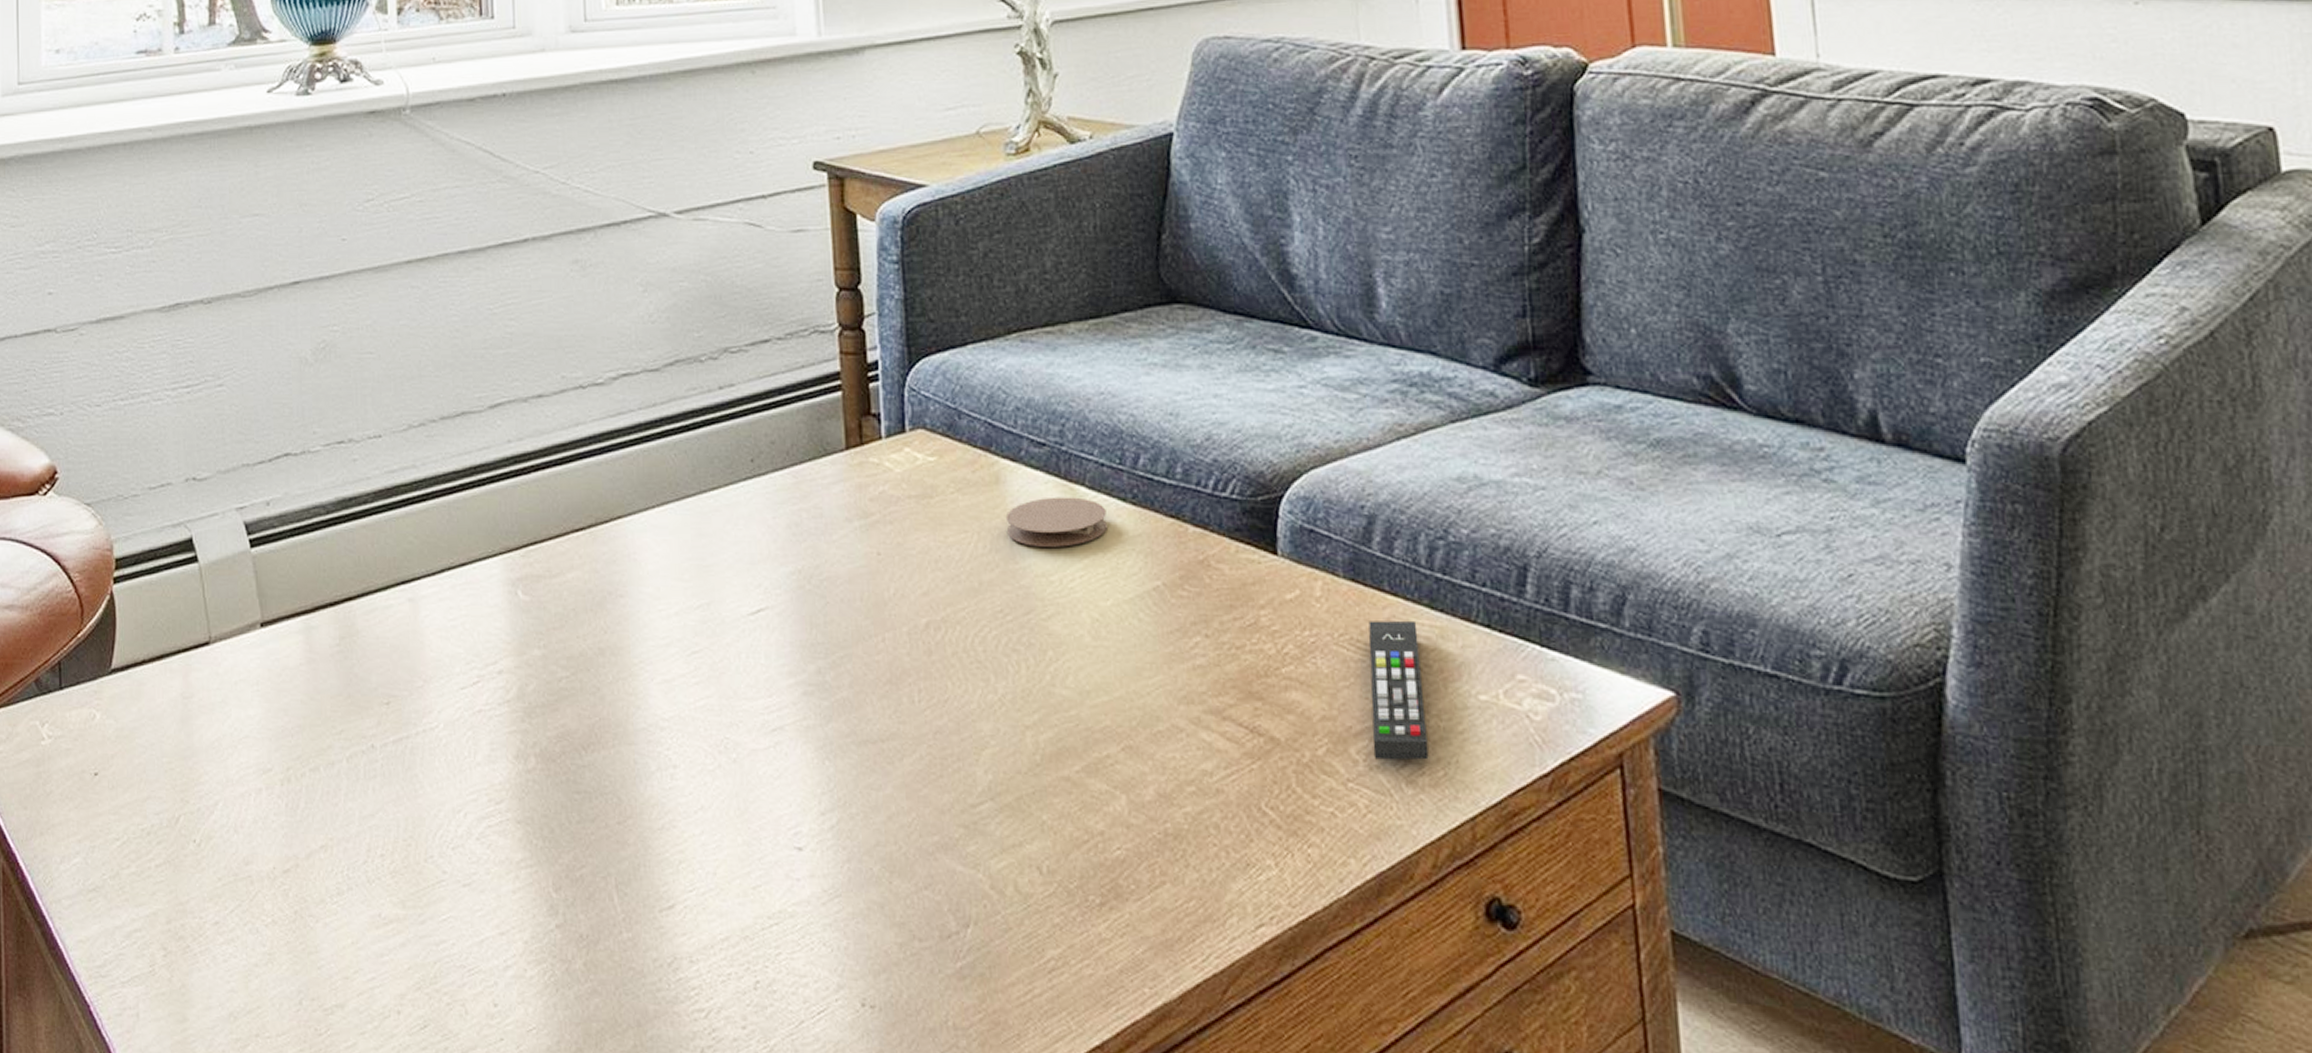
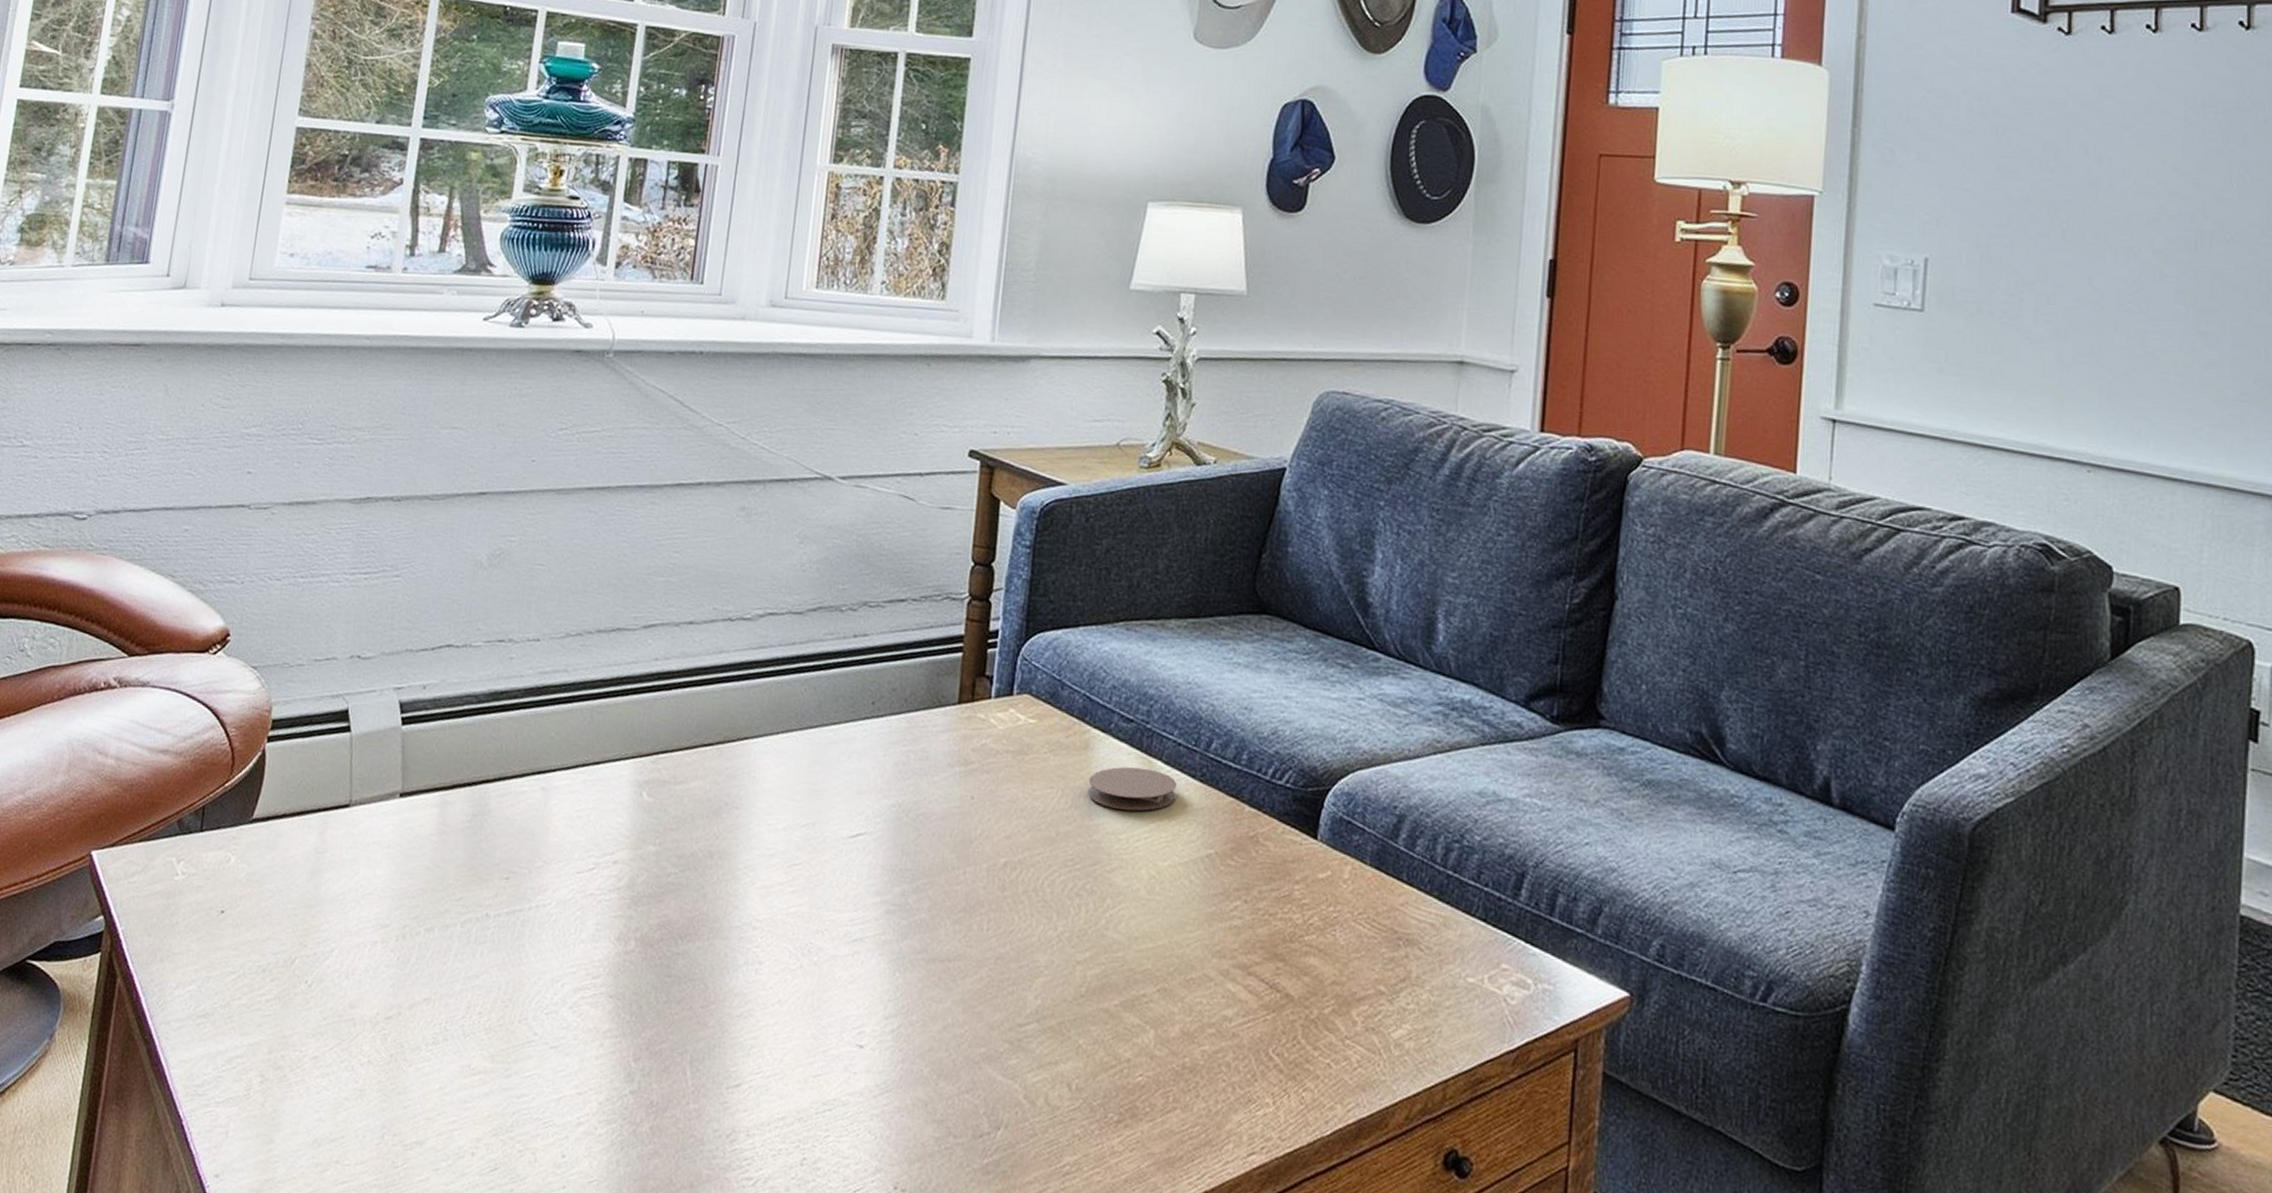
remote control: present [1368,620,1429,761] -> none [1371,904,1425,1028]

